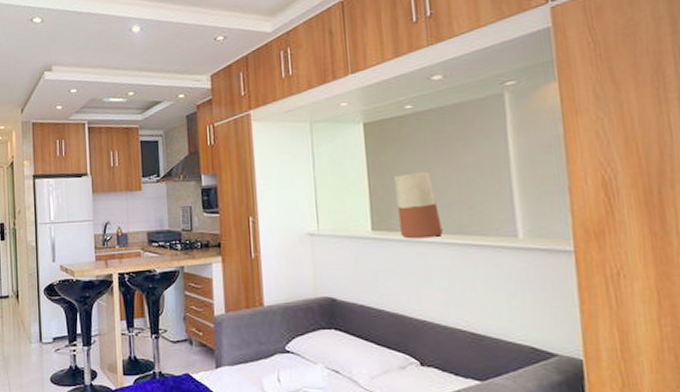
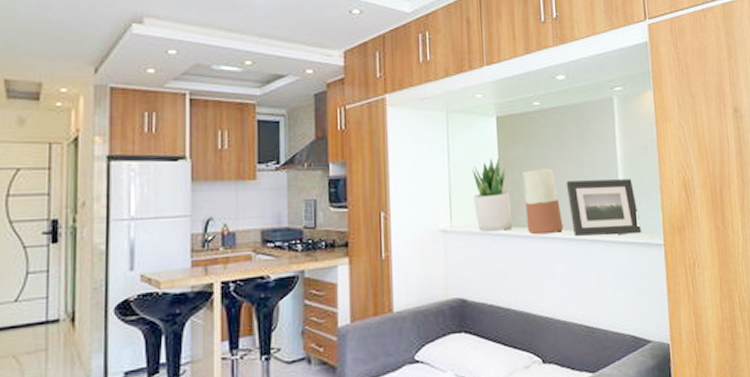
planter: none [339,163,384,236] -> present [472,158,513,233]
picture frame: none [445,180,544,242] -> present [566,179,642,238]

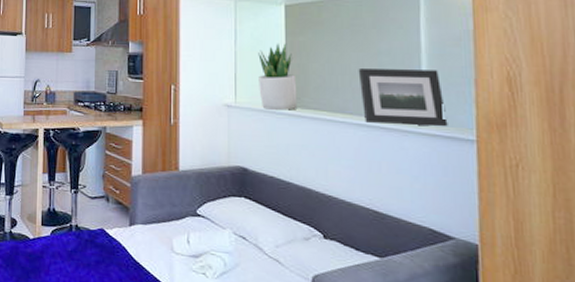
vase: present [521,168,563,235] -> none [309,55,353,118]

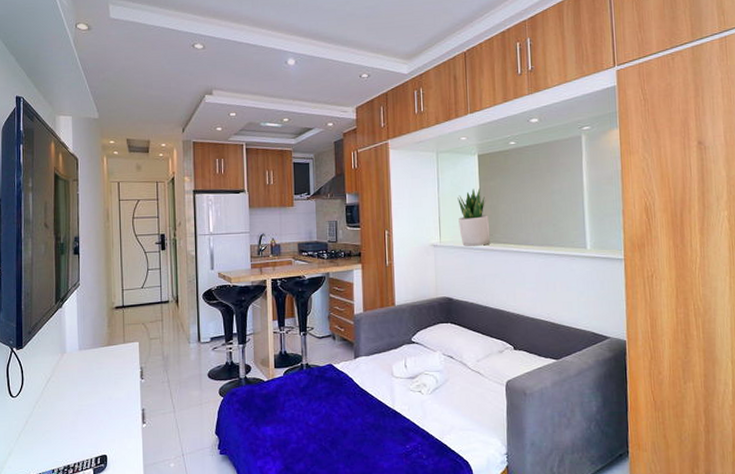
picture frame: present [358,69,448,127] -> none [537,204,604,252]

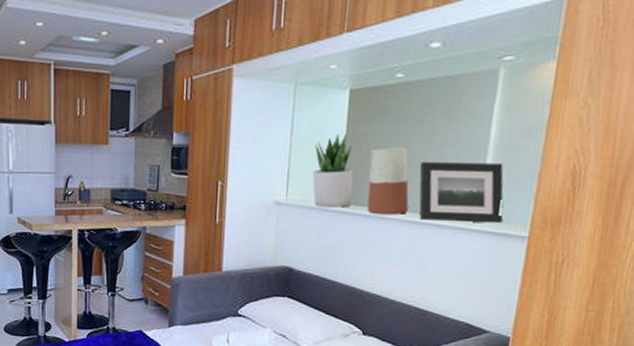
vase: none [499,196,534,250] -> present [367,147,409,216]
picture frame: none [537,204,604,252] -> present [419,162,504,224]

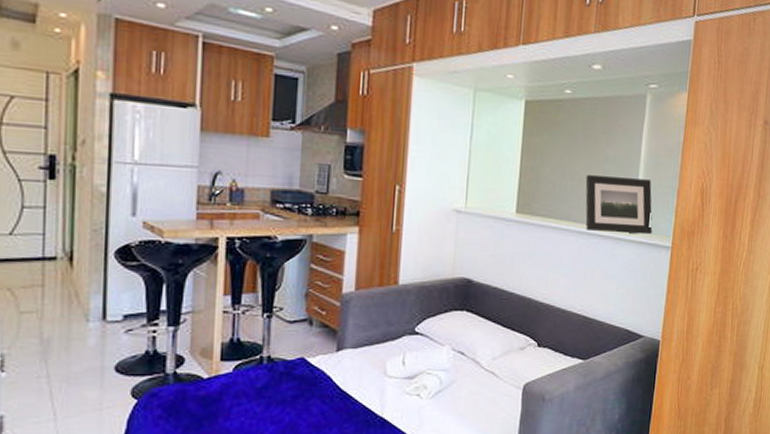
planter: present [312,134,354,209] -> none [491,143,529,218]
vase: present [367,147,409,216] -> none [541,159,577,226]

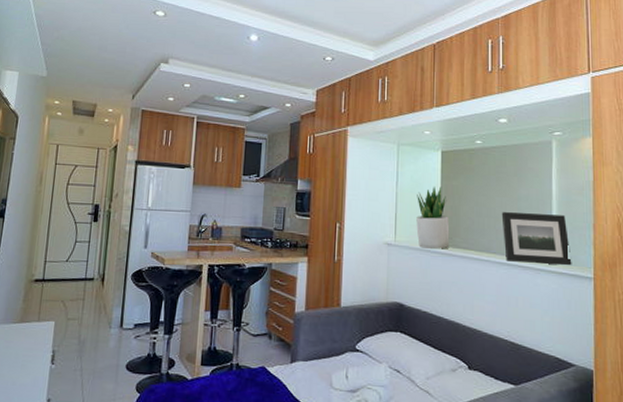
planter: none [491,143,529,218] -> present [416,186,450,250]

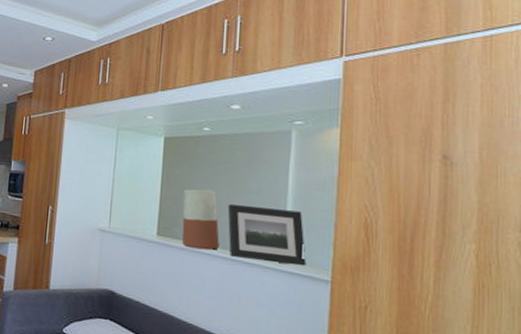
planter: present [416,186,450,250] -> none [132,173,169,239]
vase: none [461,199,496,257] -> present [182,189,220,251]

